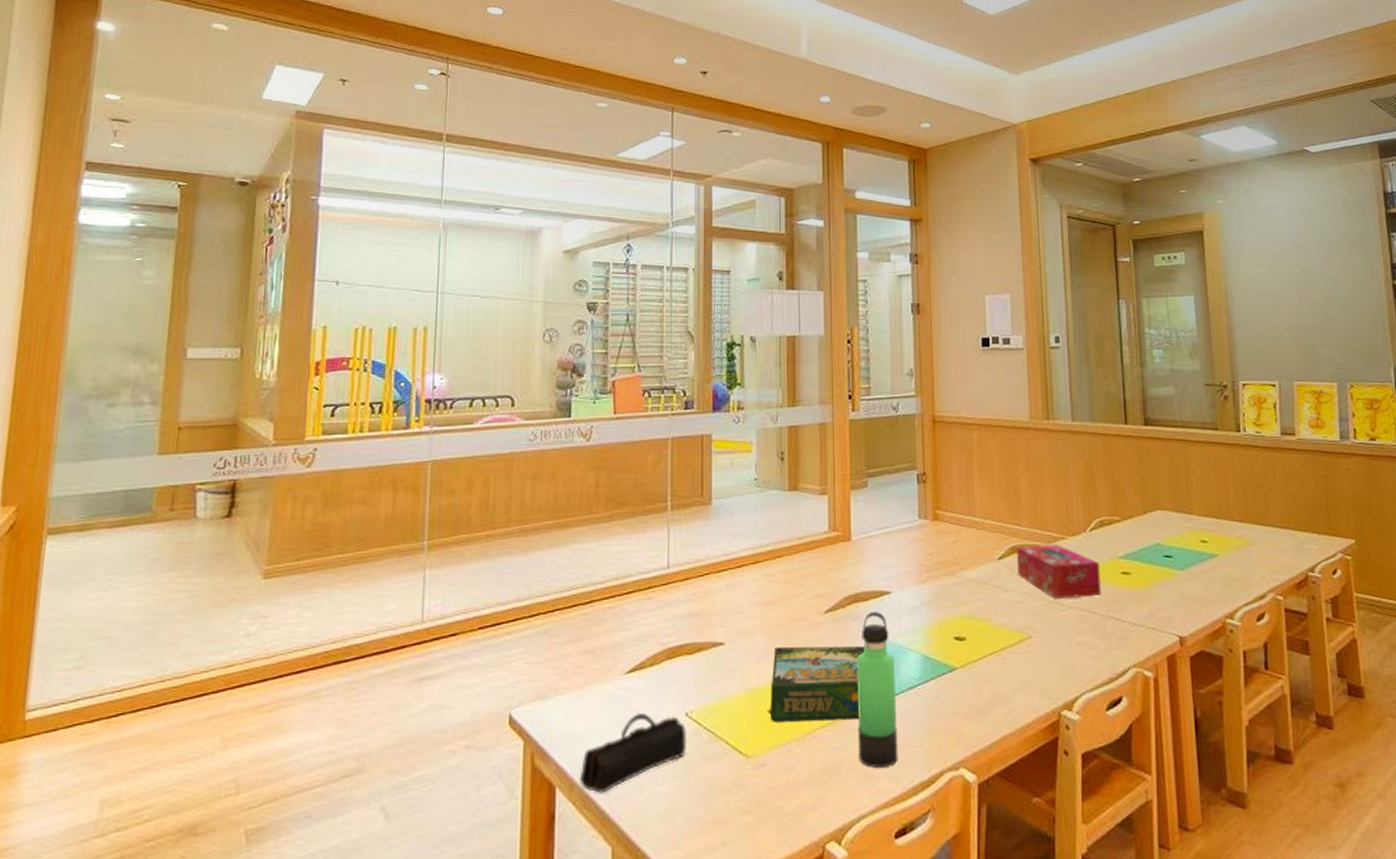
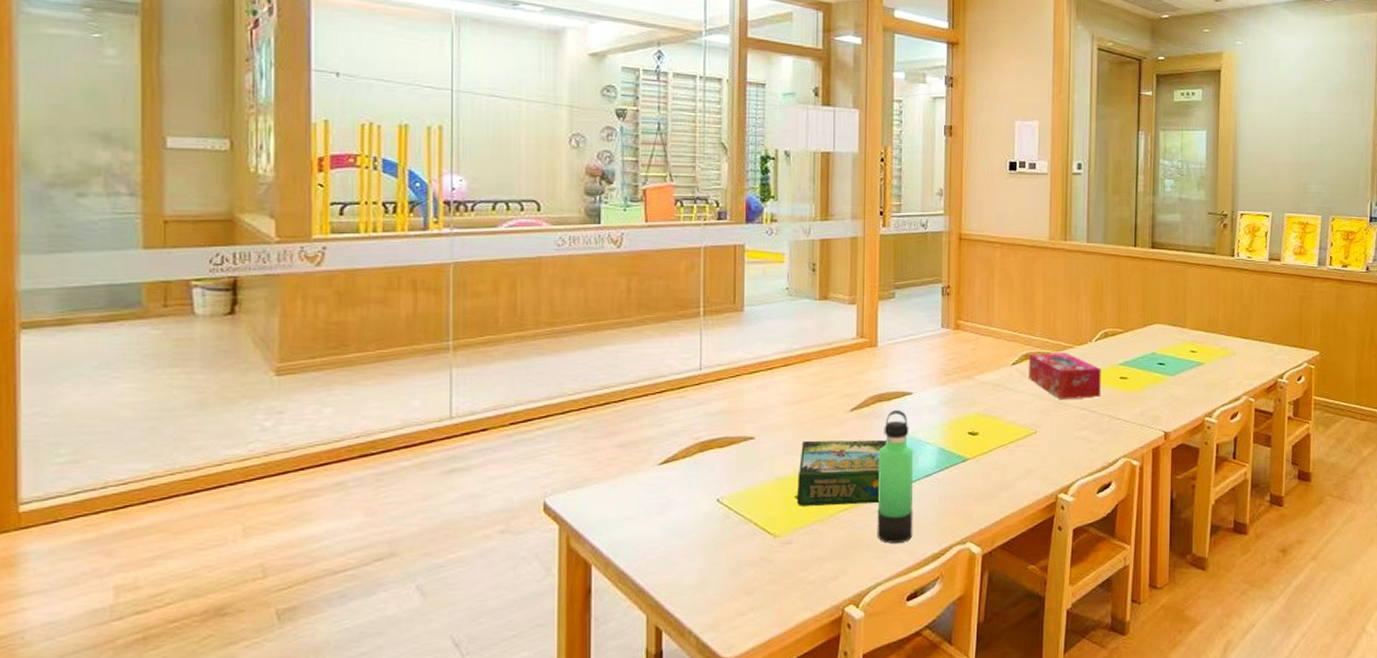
pencil case: present [579,712,687,793] -> none [614,499,719,570]

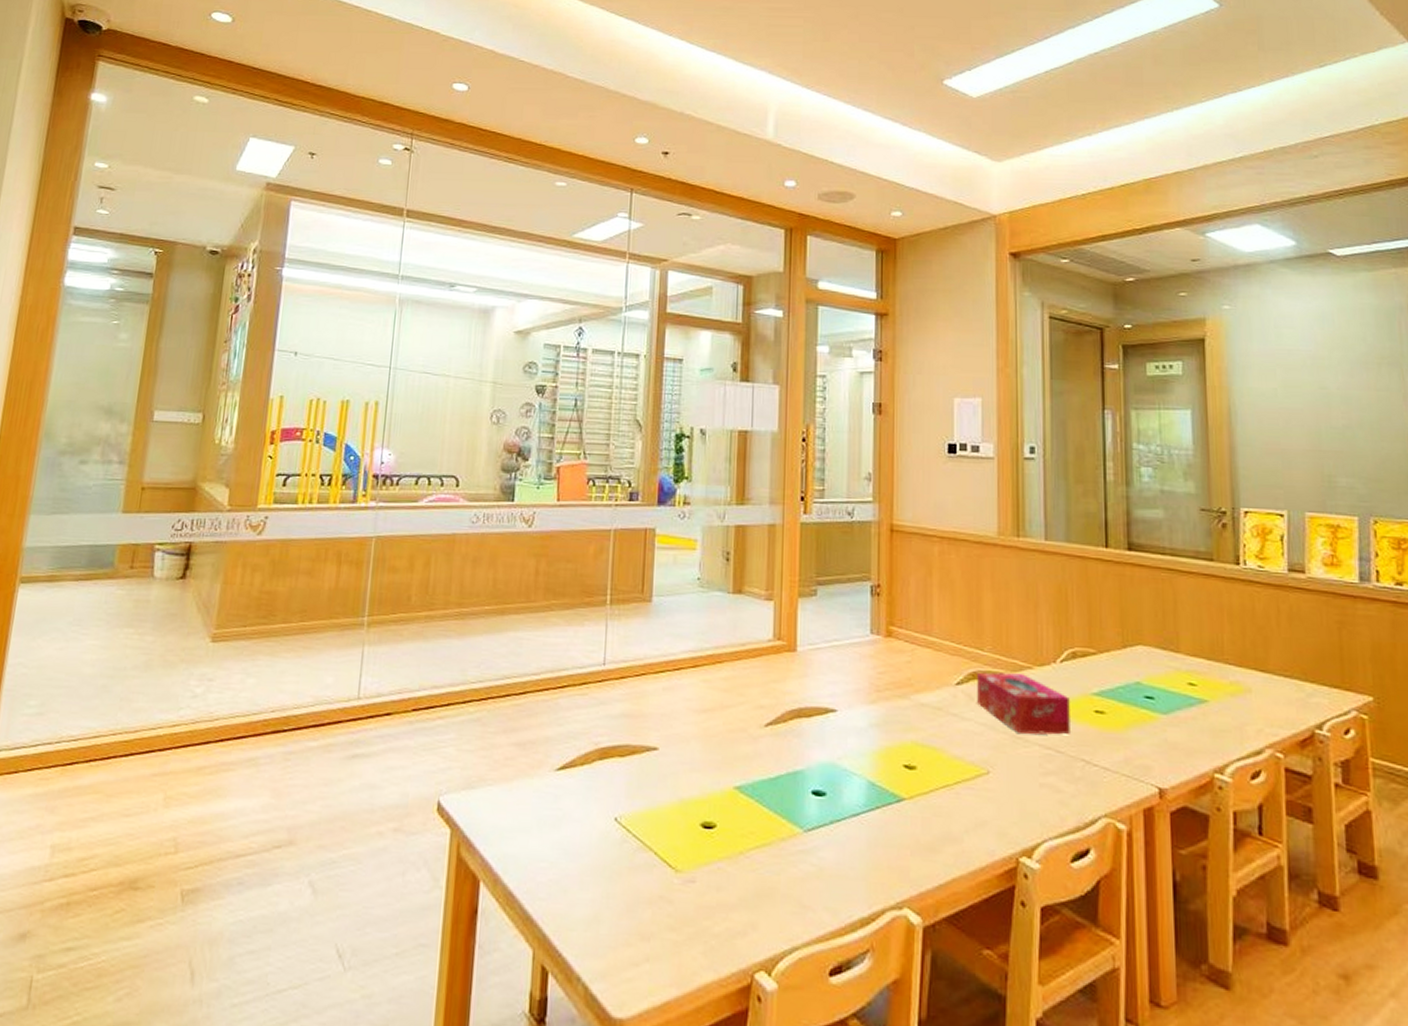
board game: present [797,439,886,506] -> none [703,757,806,843]
thermos bottle: present [877,409,913,543] -> none [794,728,838,898]

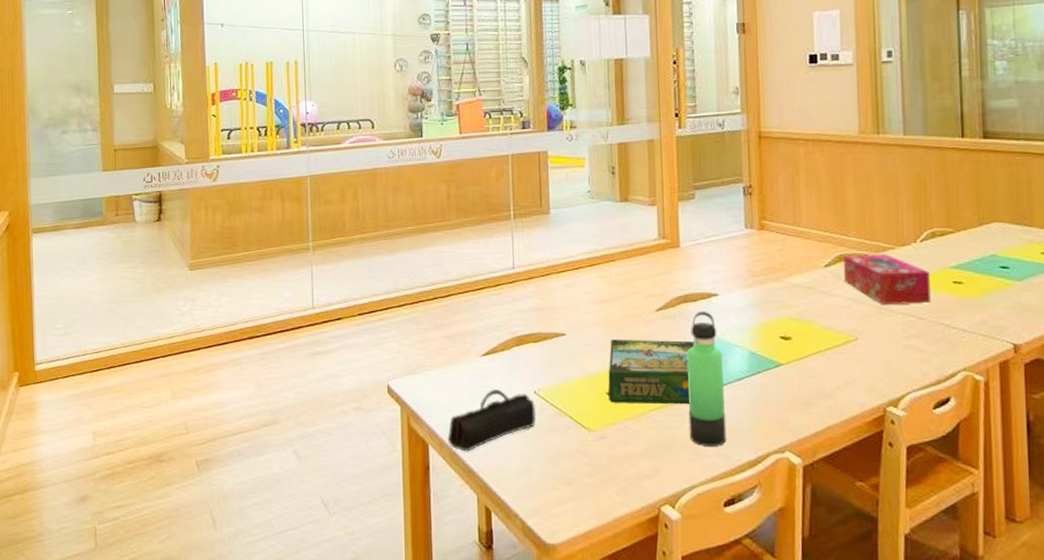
pencil case: none [503,812,616,892] -> present [447,388,537,452]
board game: none [703,757,806,843] -> present [608,339,694,404]
thermos bottle: none [794,728,838,898] -> present [687,310,727,446]

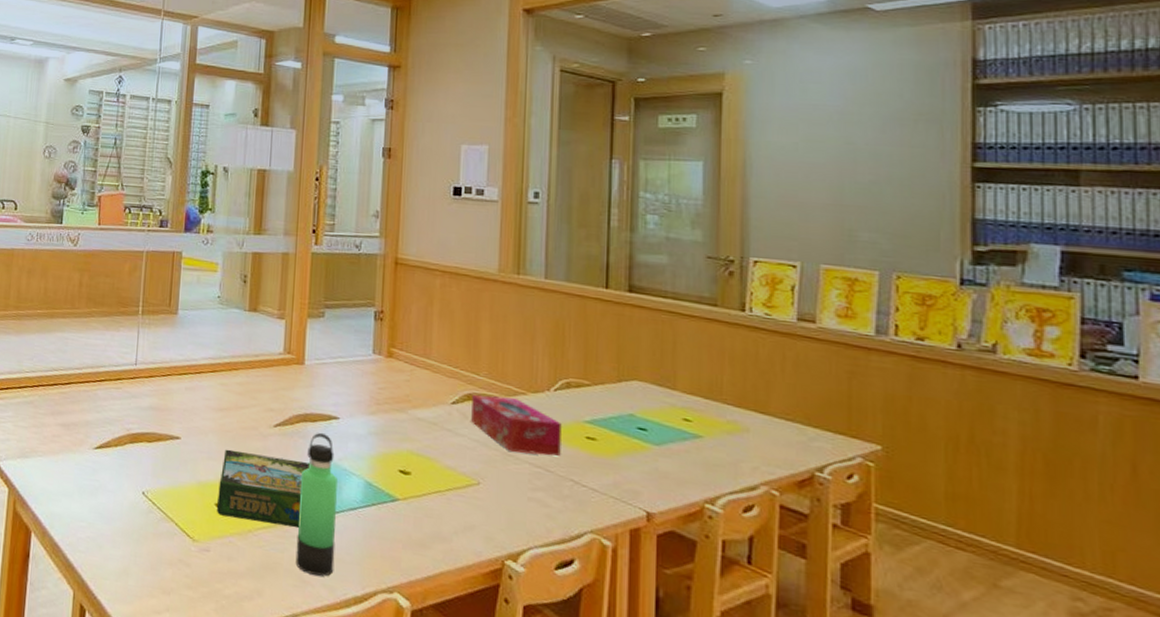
pencil case: present [447,388,537,452] -> none [50,483,143,545]

